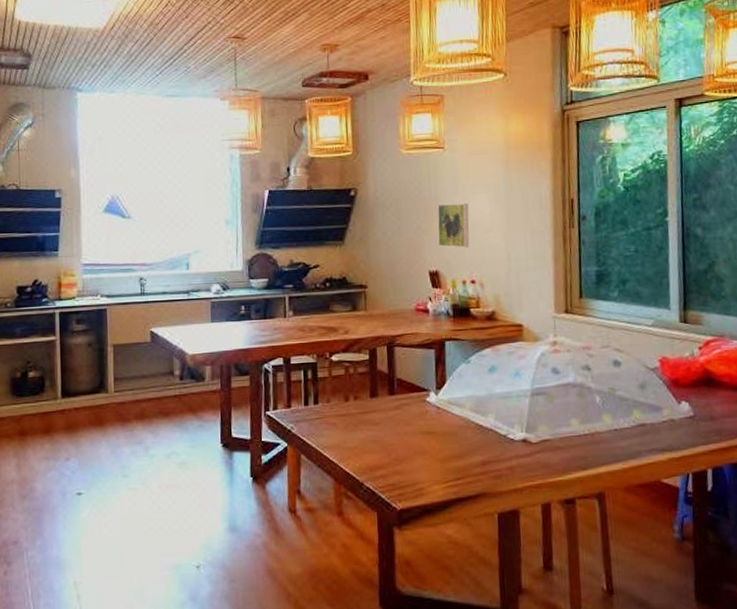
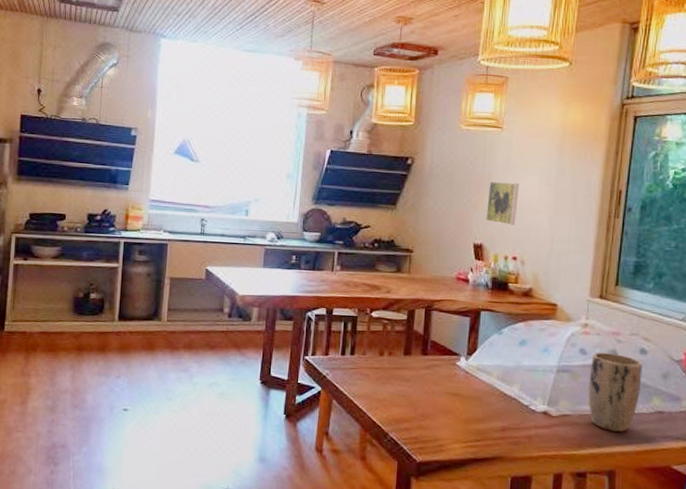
plant pot: none [565,368,620,451] -> present [588,352,643,432]

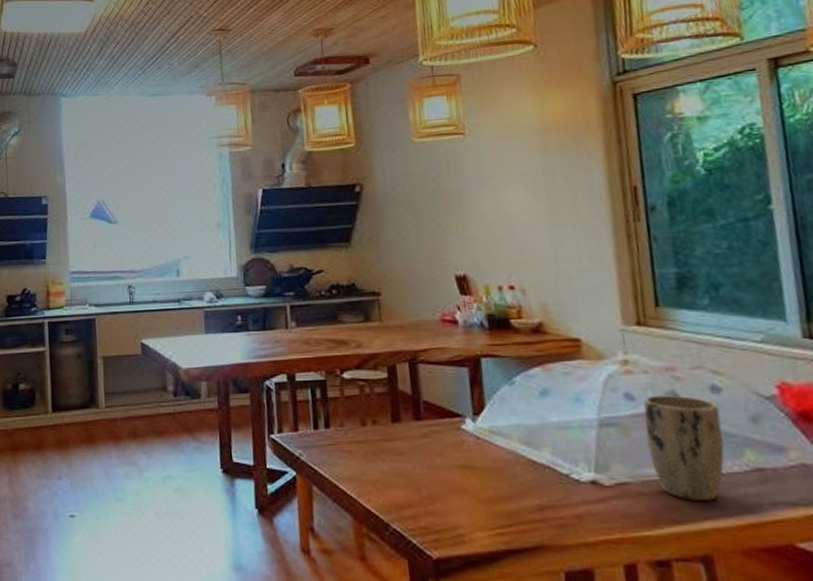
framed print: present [486,181,519,226] -> none [460,196,504,248]

